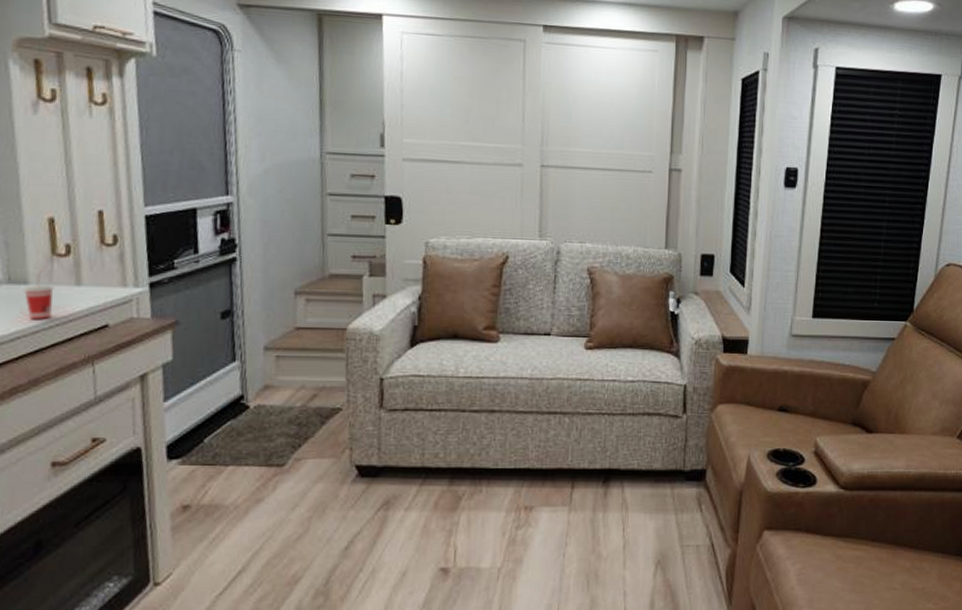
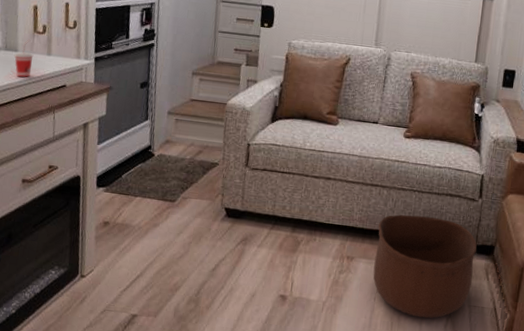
basket: none [559,444,685,570] -> present [373,214,477,319]

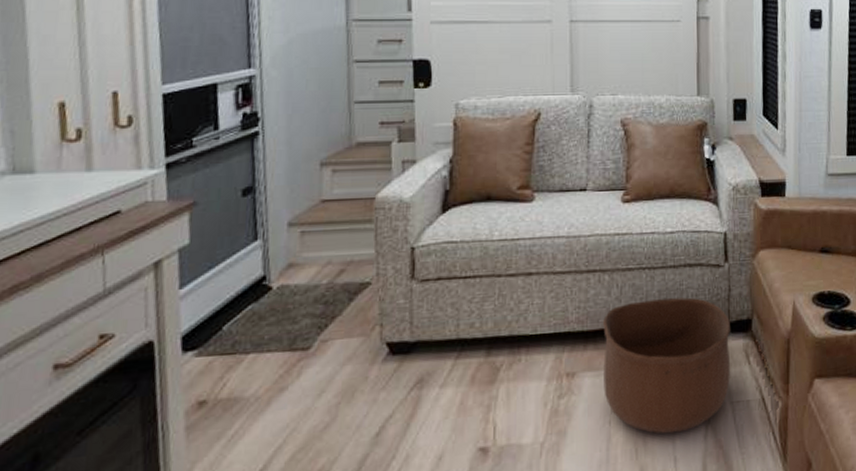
beverage cup: present [14,39,34,78] -> none [28,152,63,211]

